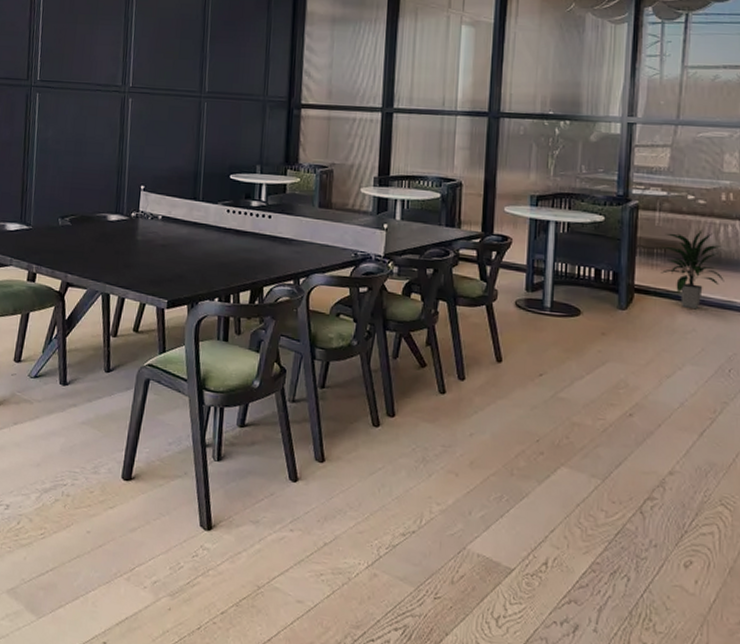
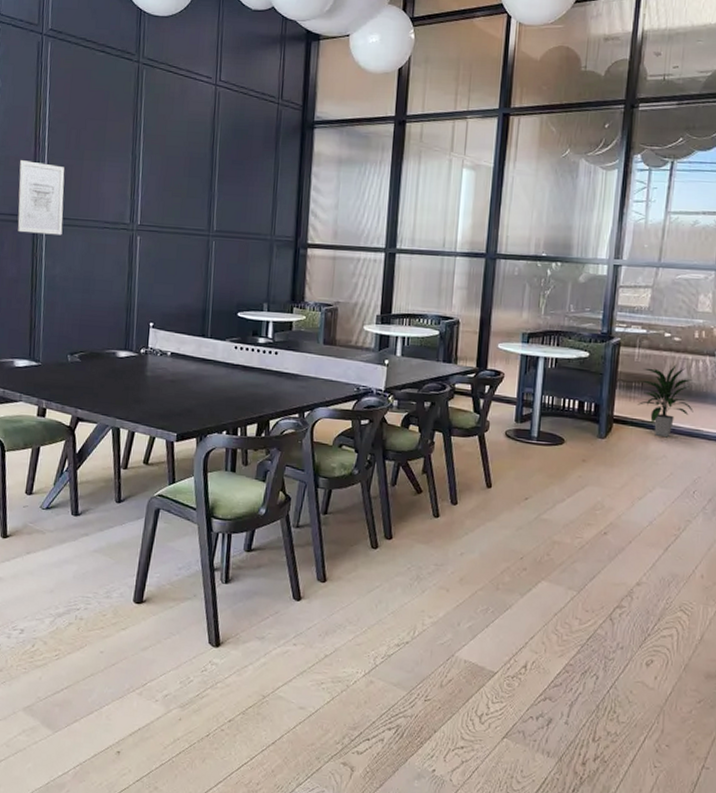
wall art: none [12,25,59,98] -> present [17,160,65,236]

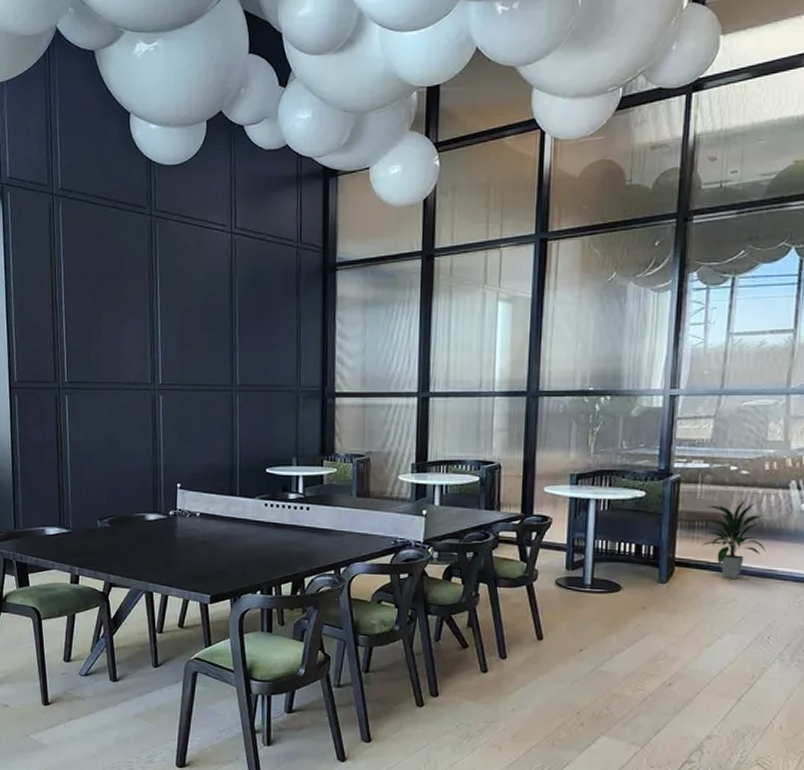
wall art: present [17,160,65,236] -> none [38,326,85,400]

